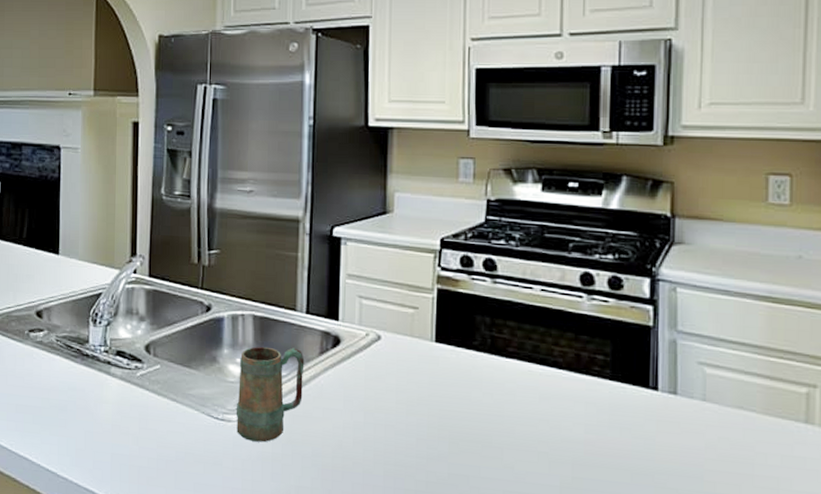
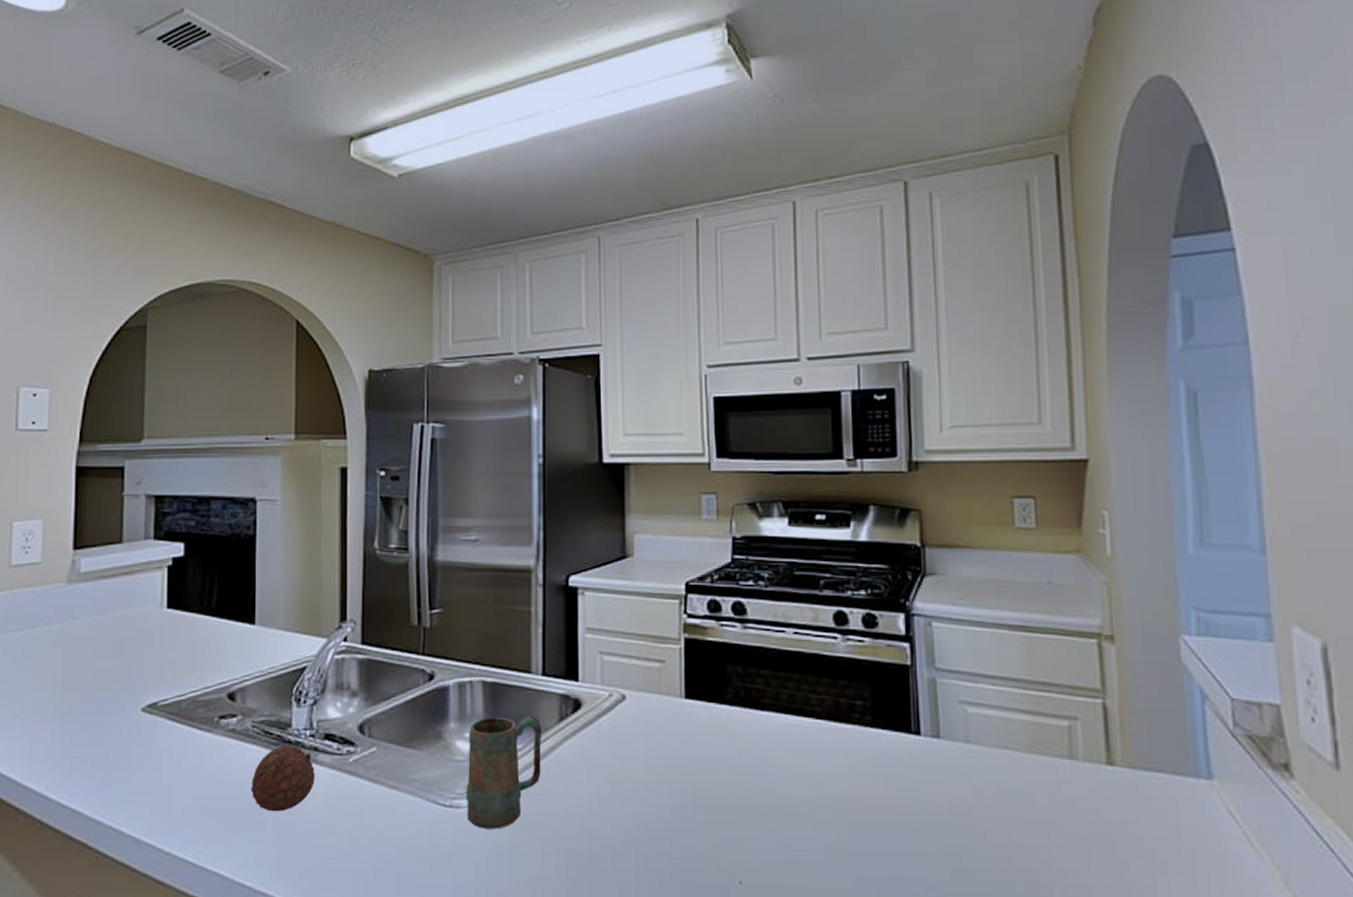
fruit: none [54,358,108,413] -> present [250,745,315,812]

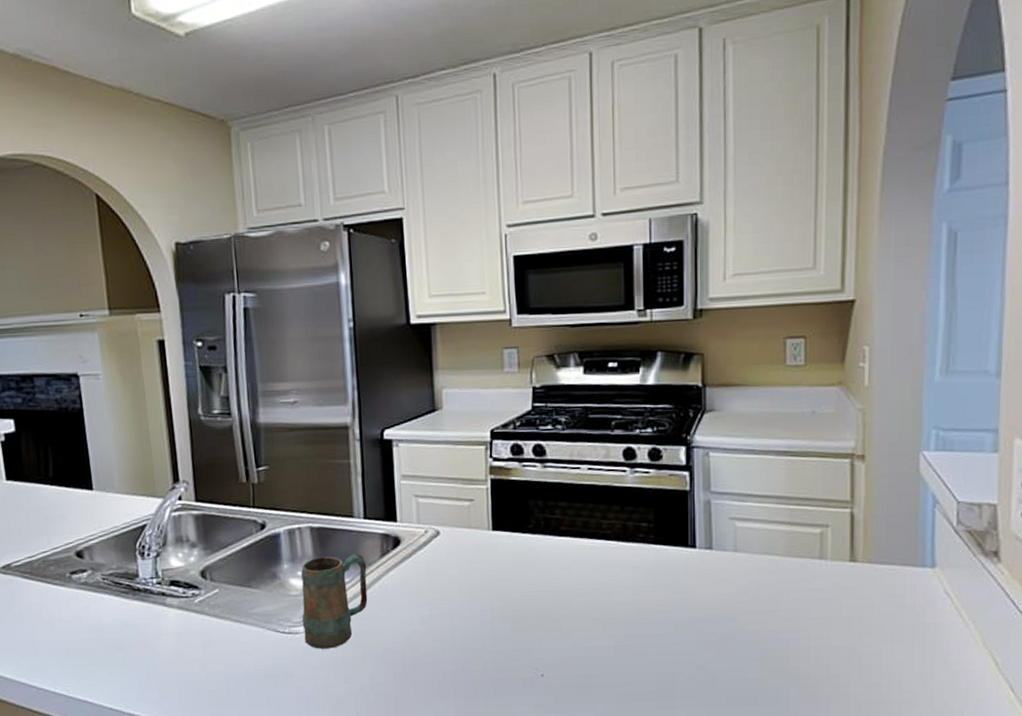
fruit: present [250,745,315,812] -> none [108,592,166,649]

